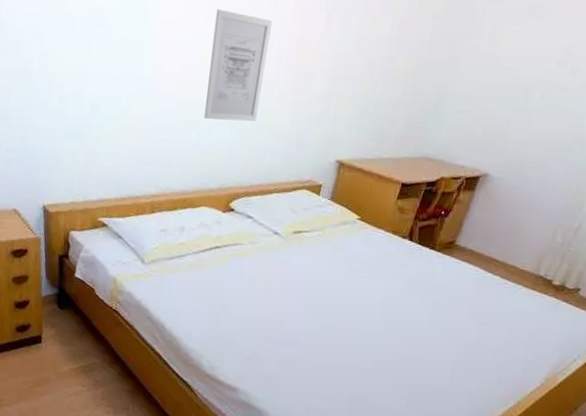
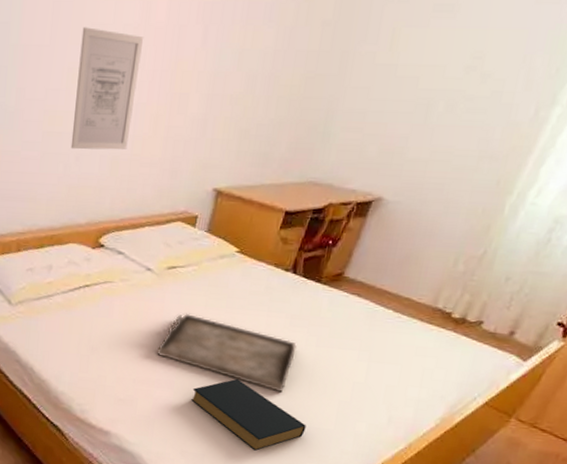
serving tray: none [283,275,414,352] -> present [157,313,297,393]
hardback book: none [314,338,423,408] -> present [190,378,306,451]

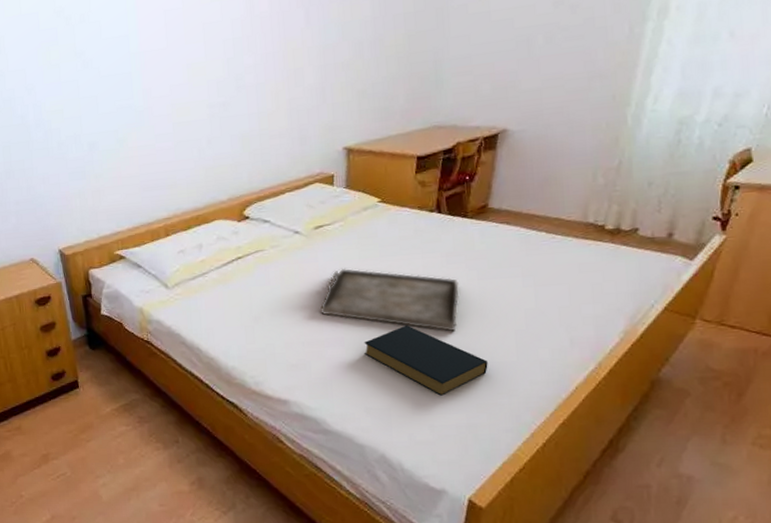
wall art: present [70,27,144,150] -> none [194,26,255,135]

